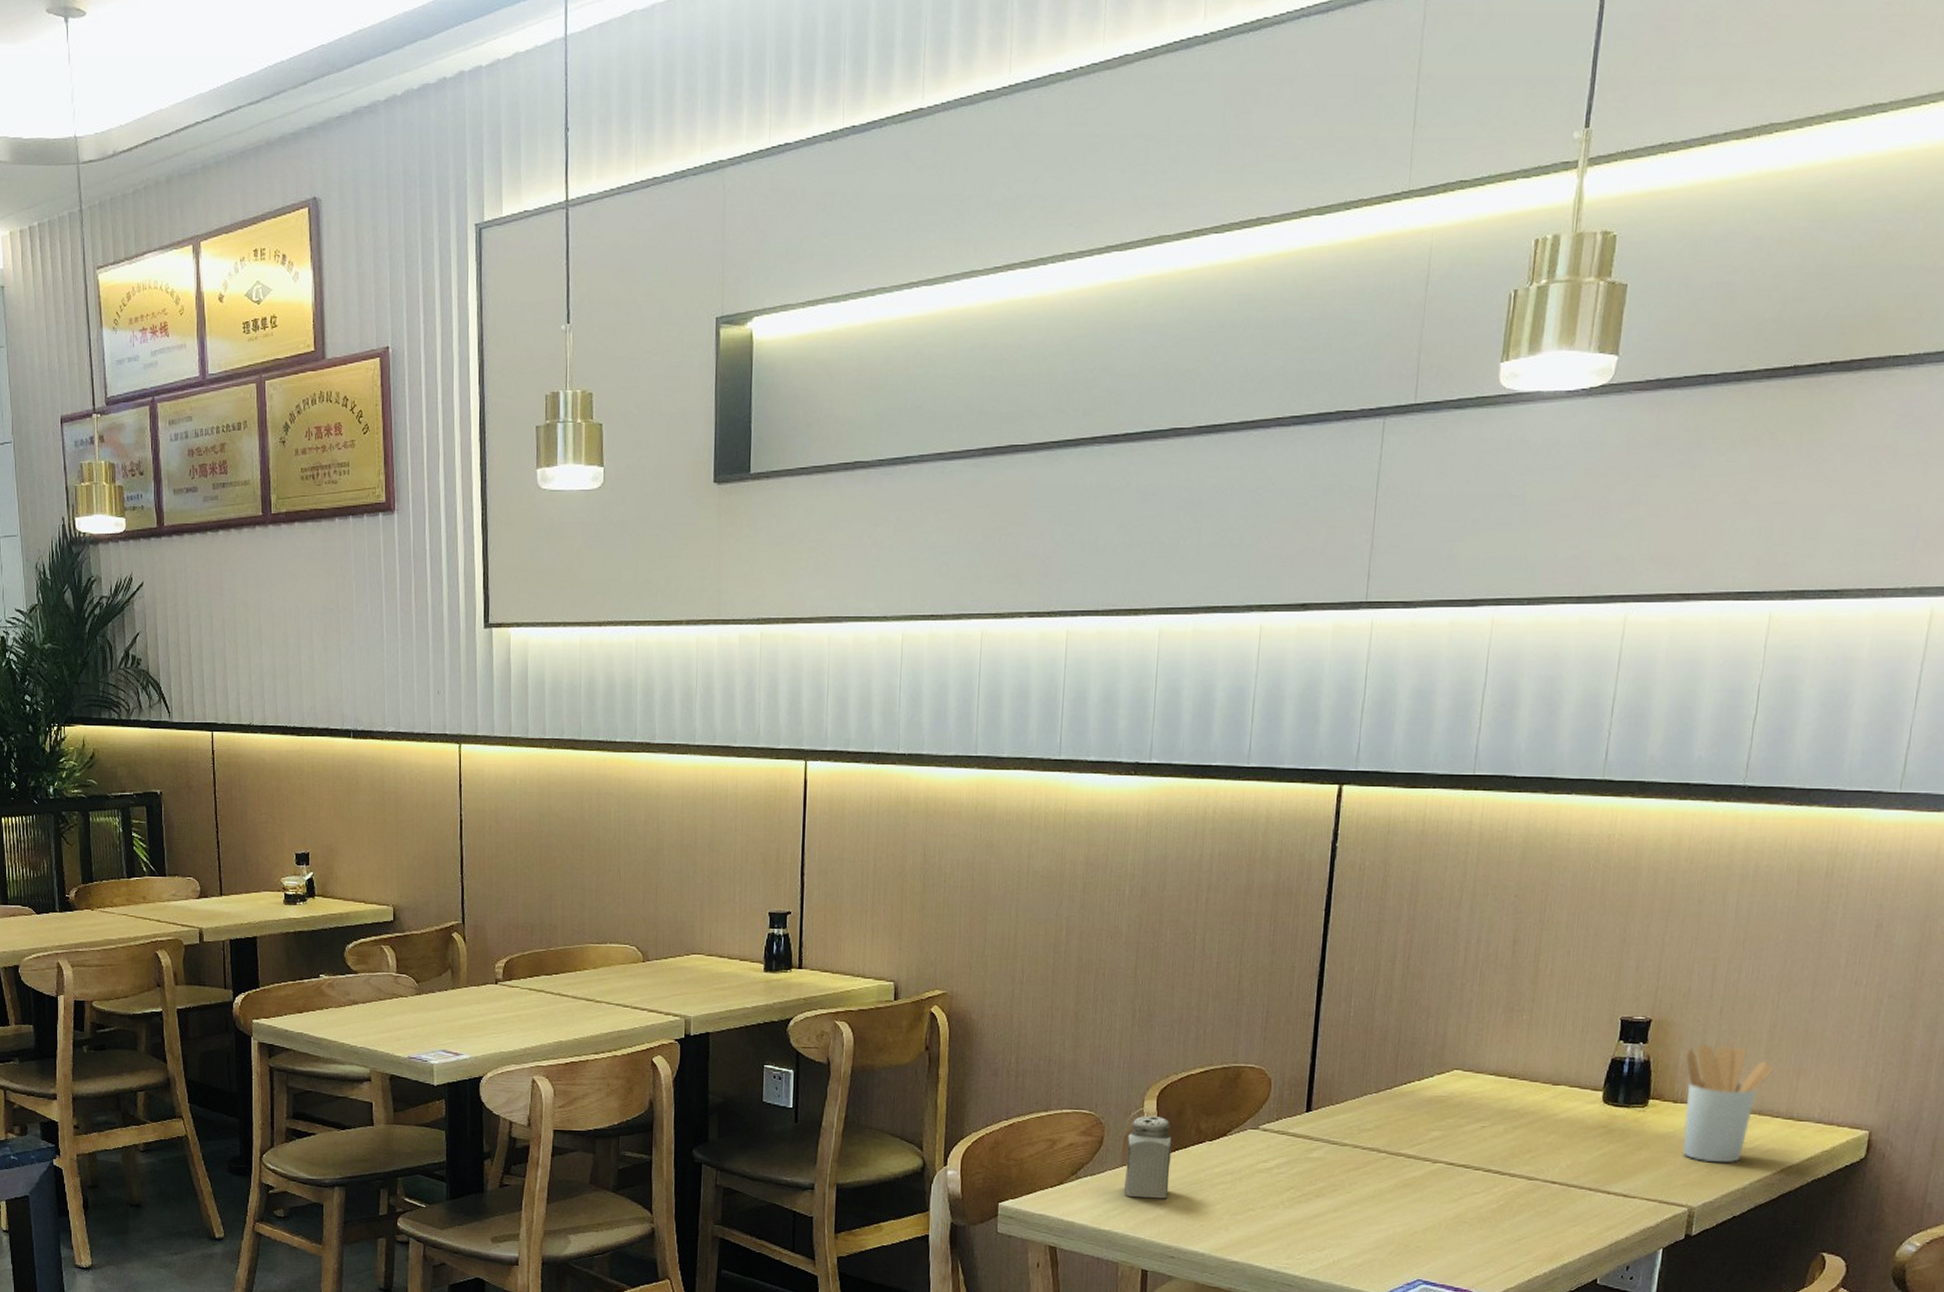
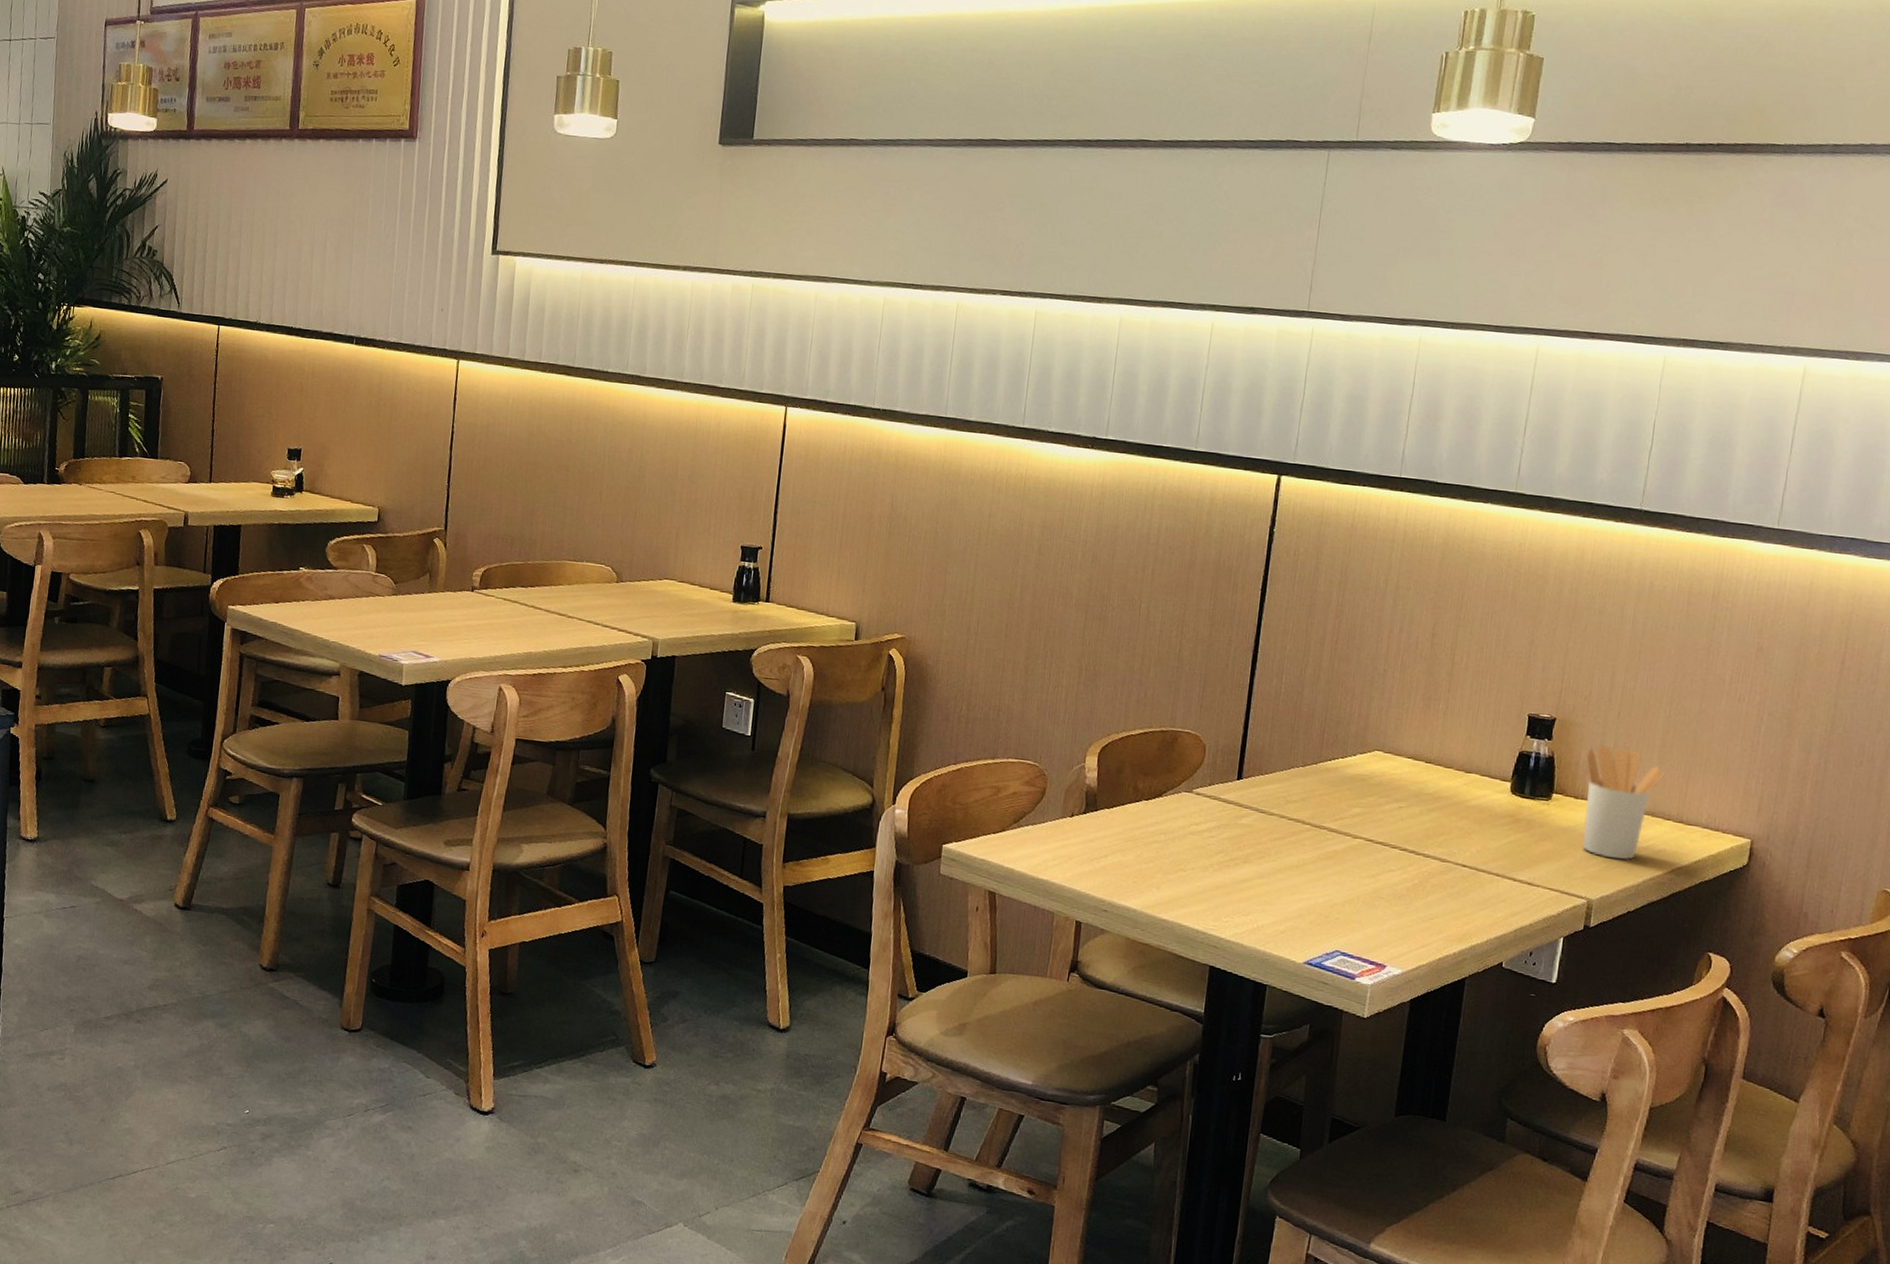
salt shaker: present [1124,1115,1172,1199] -> none [1063,771,1111,854]

